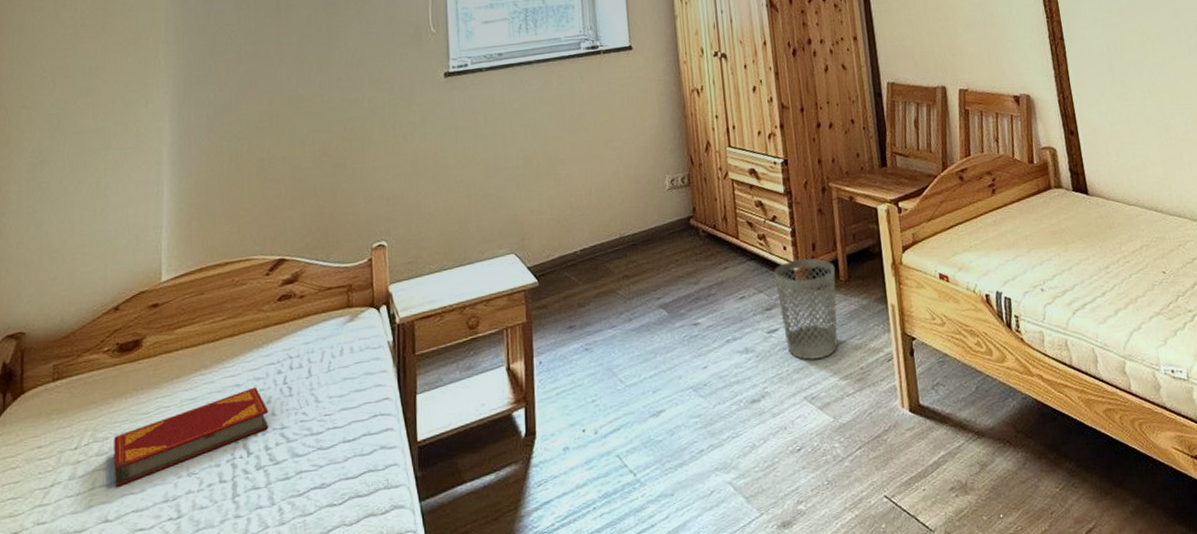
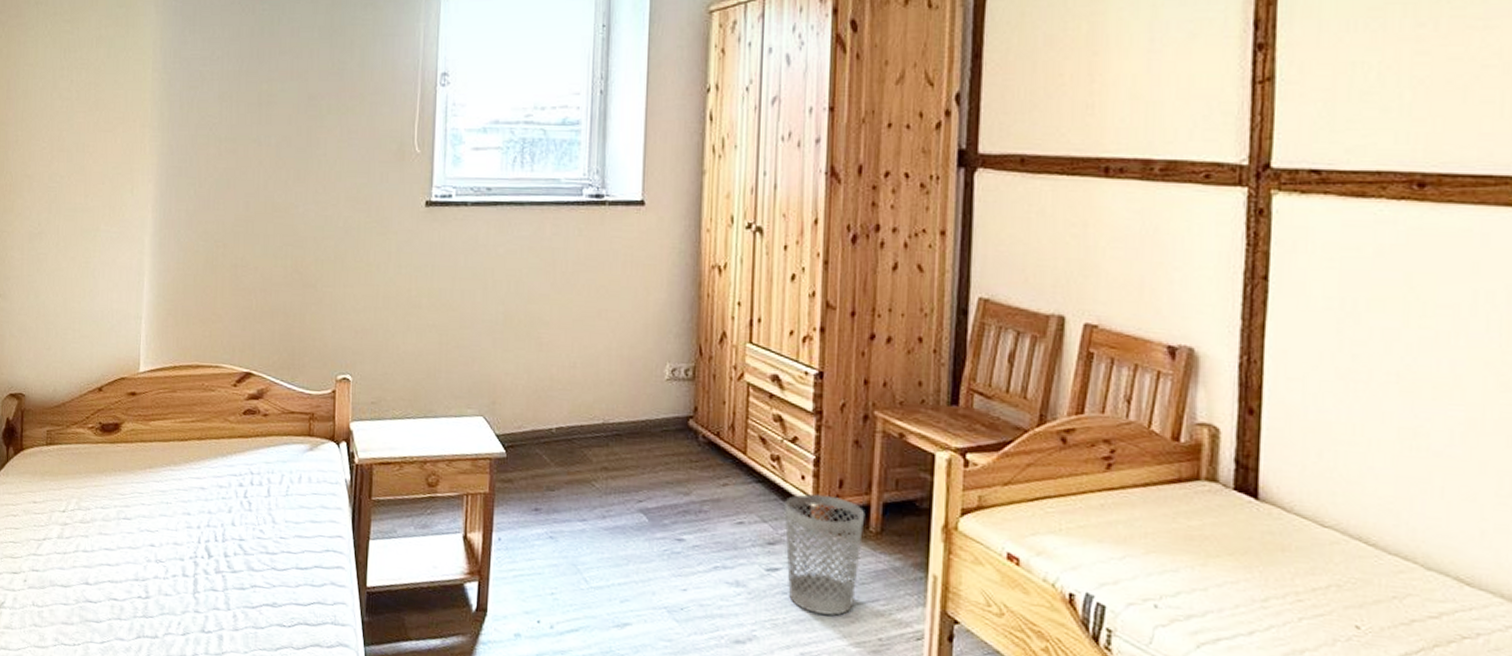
hardback book: present [114,386,269,487] -> none [94,493,229,556]

